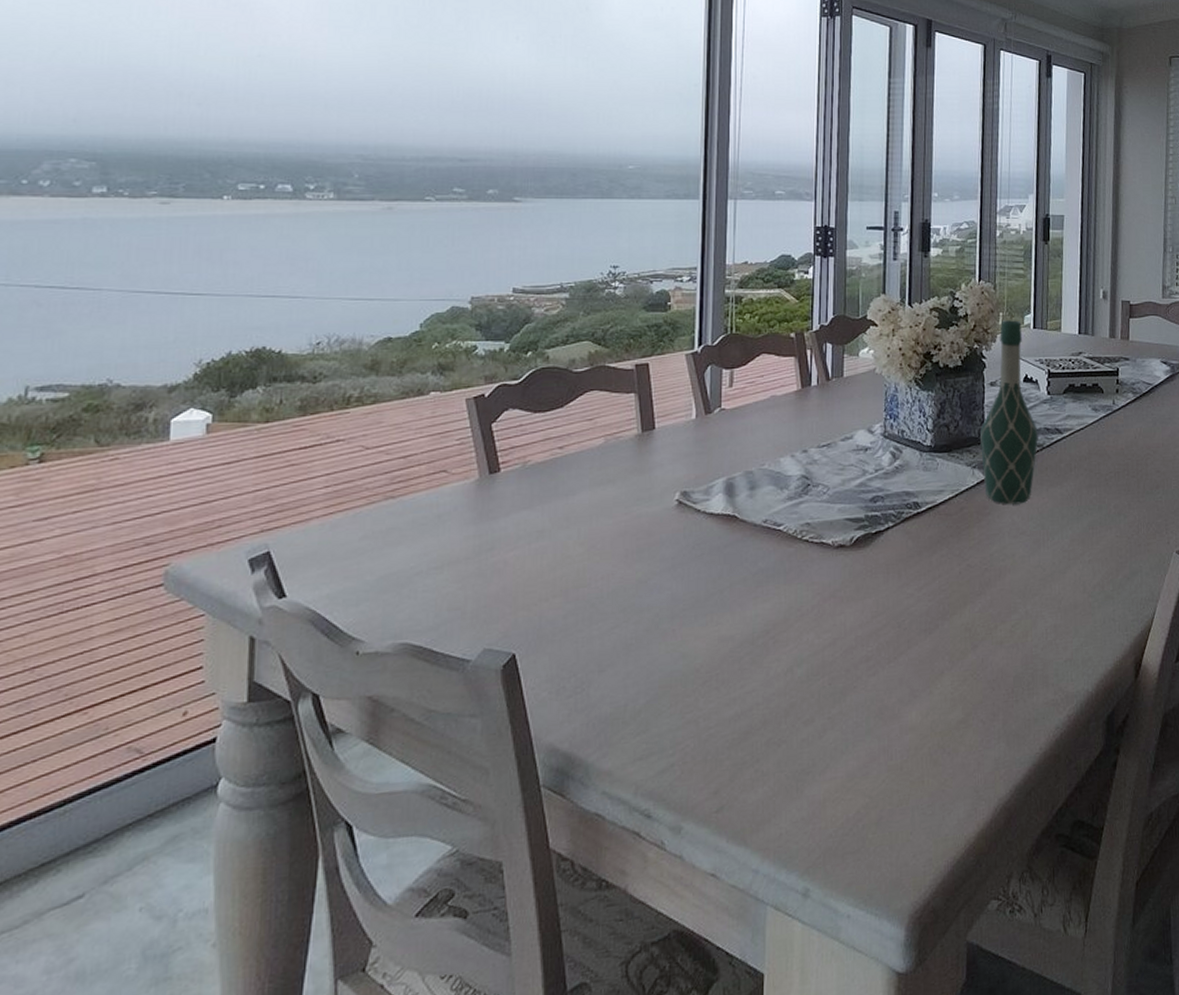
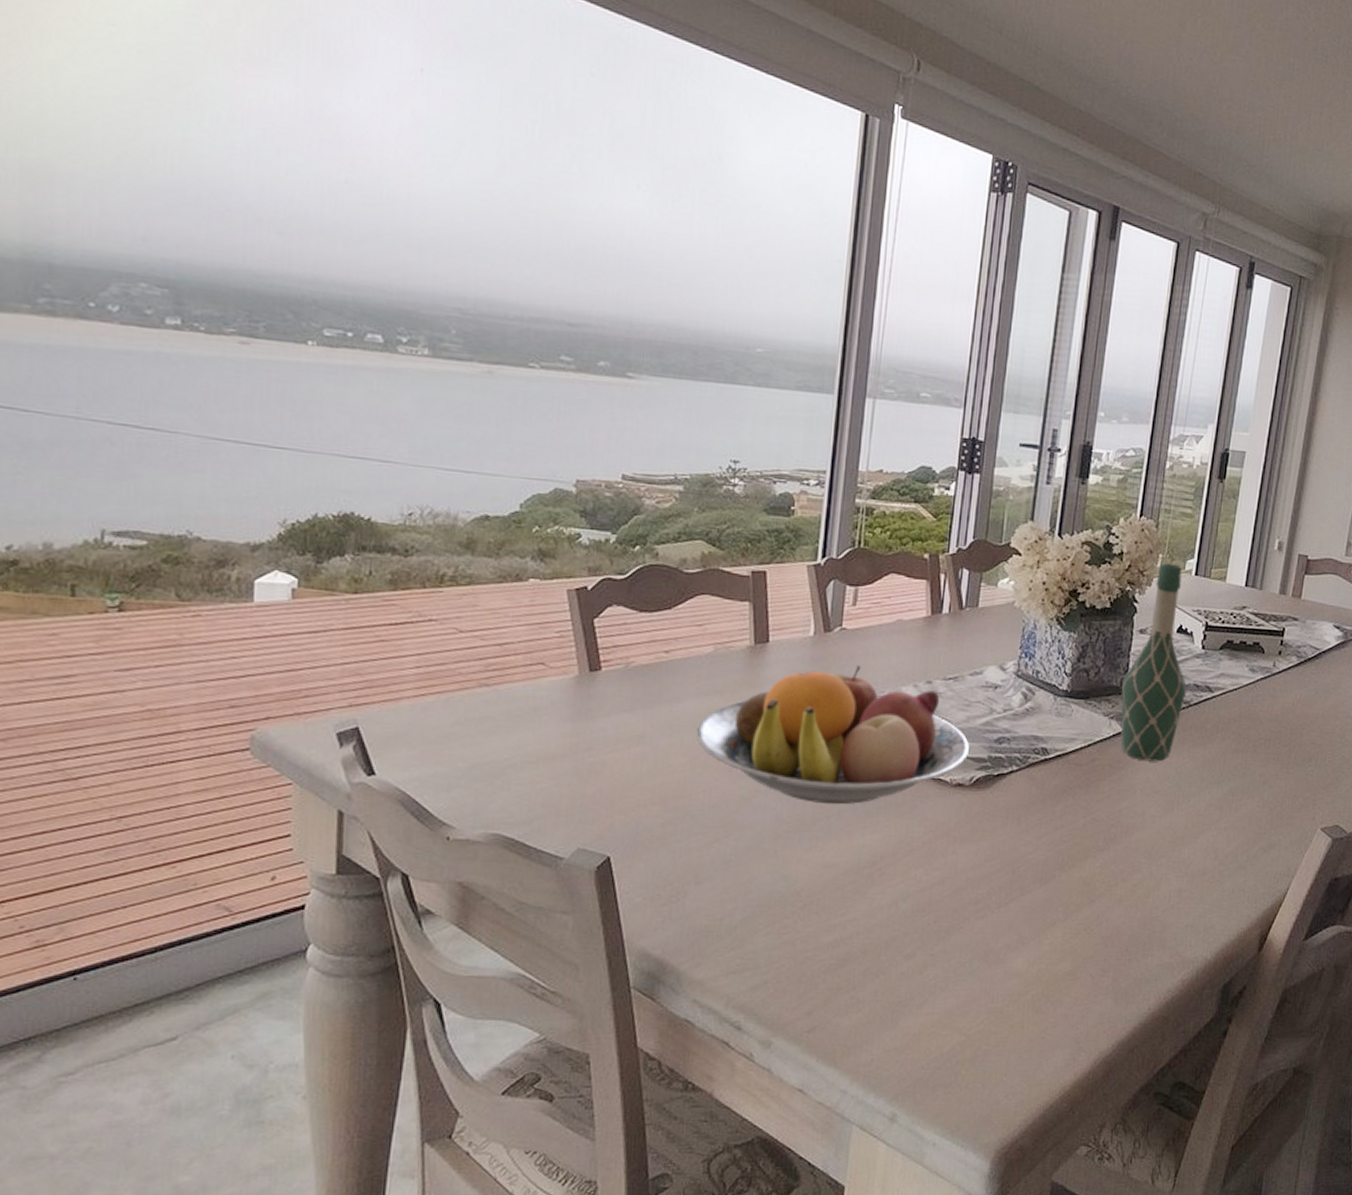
fruit bowl: none [591,442,848,579] -> present [695,665,970,805]

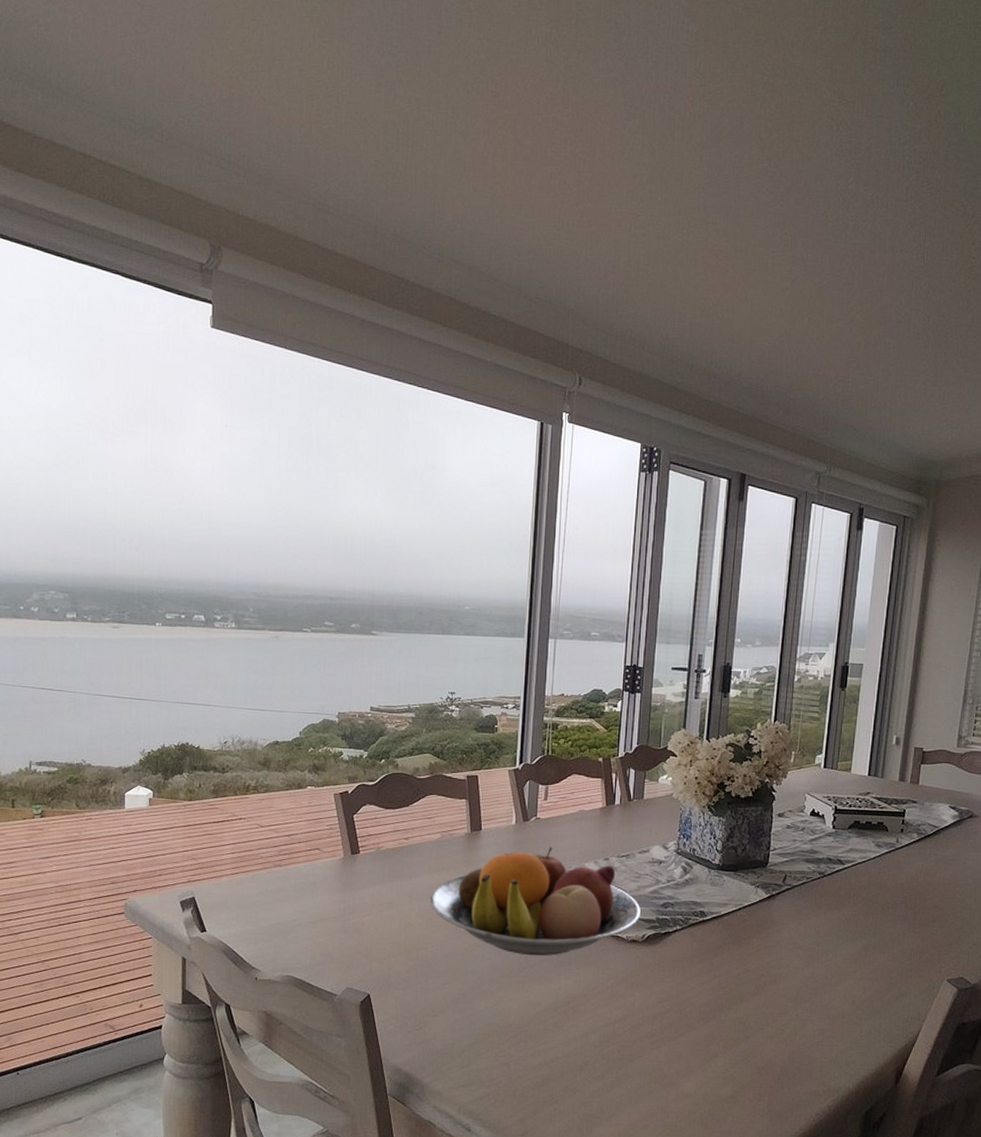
wine bottle: present [1120,563,1187,762] -> none [765,759,821,923]

